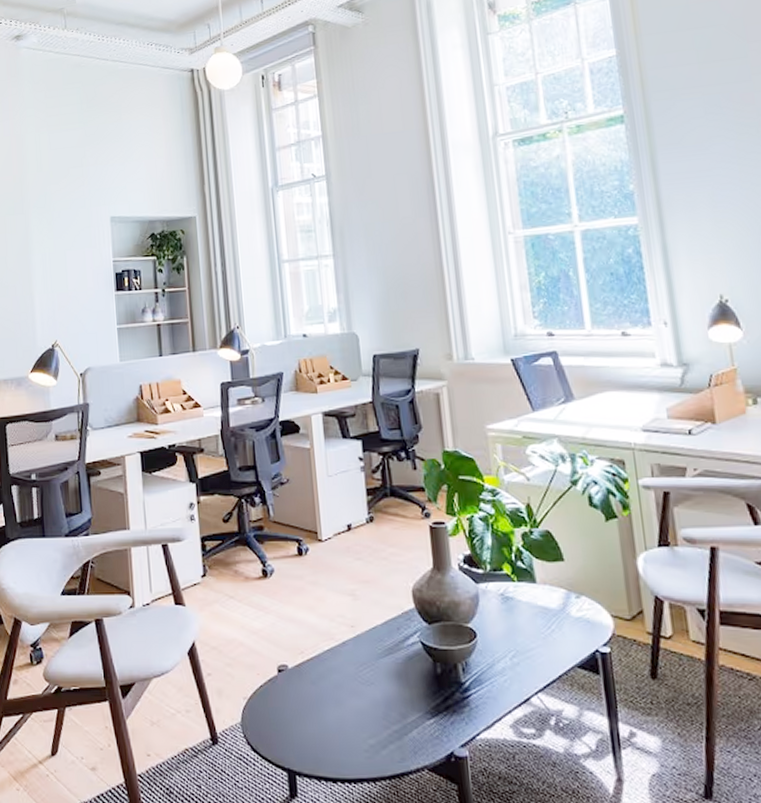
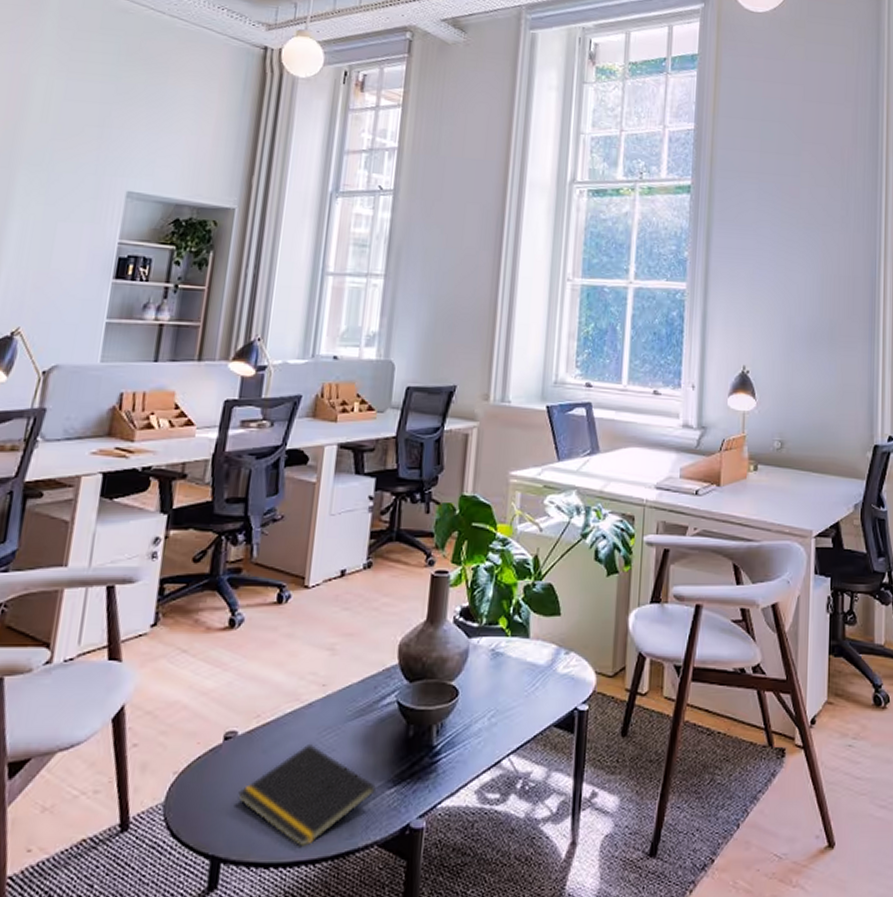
notepad: none [299,677,416,766] -> present [238,743,376,847]

